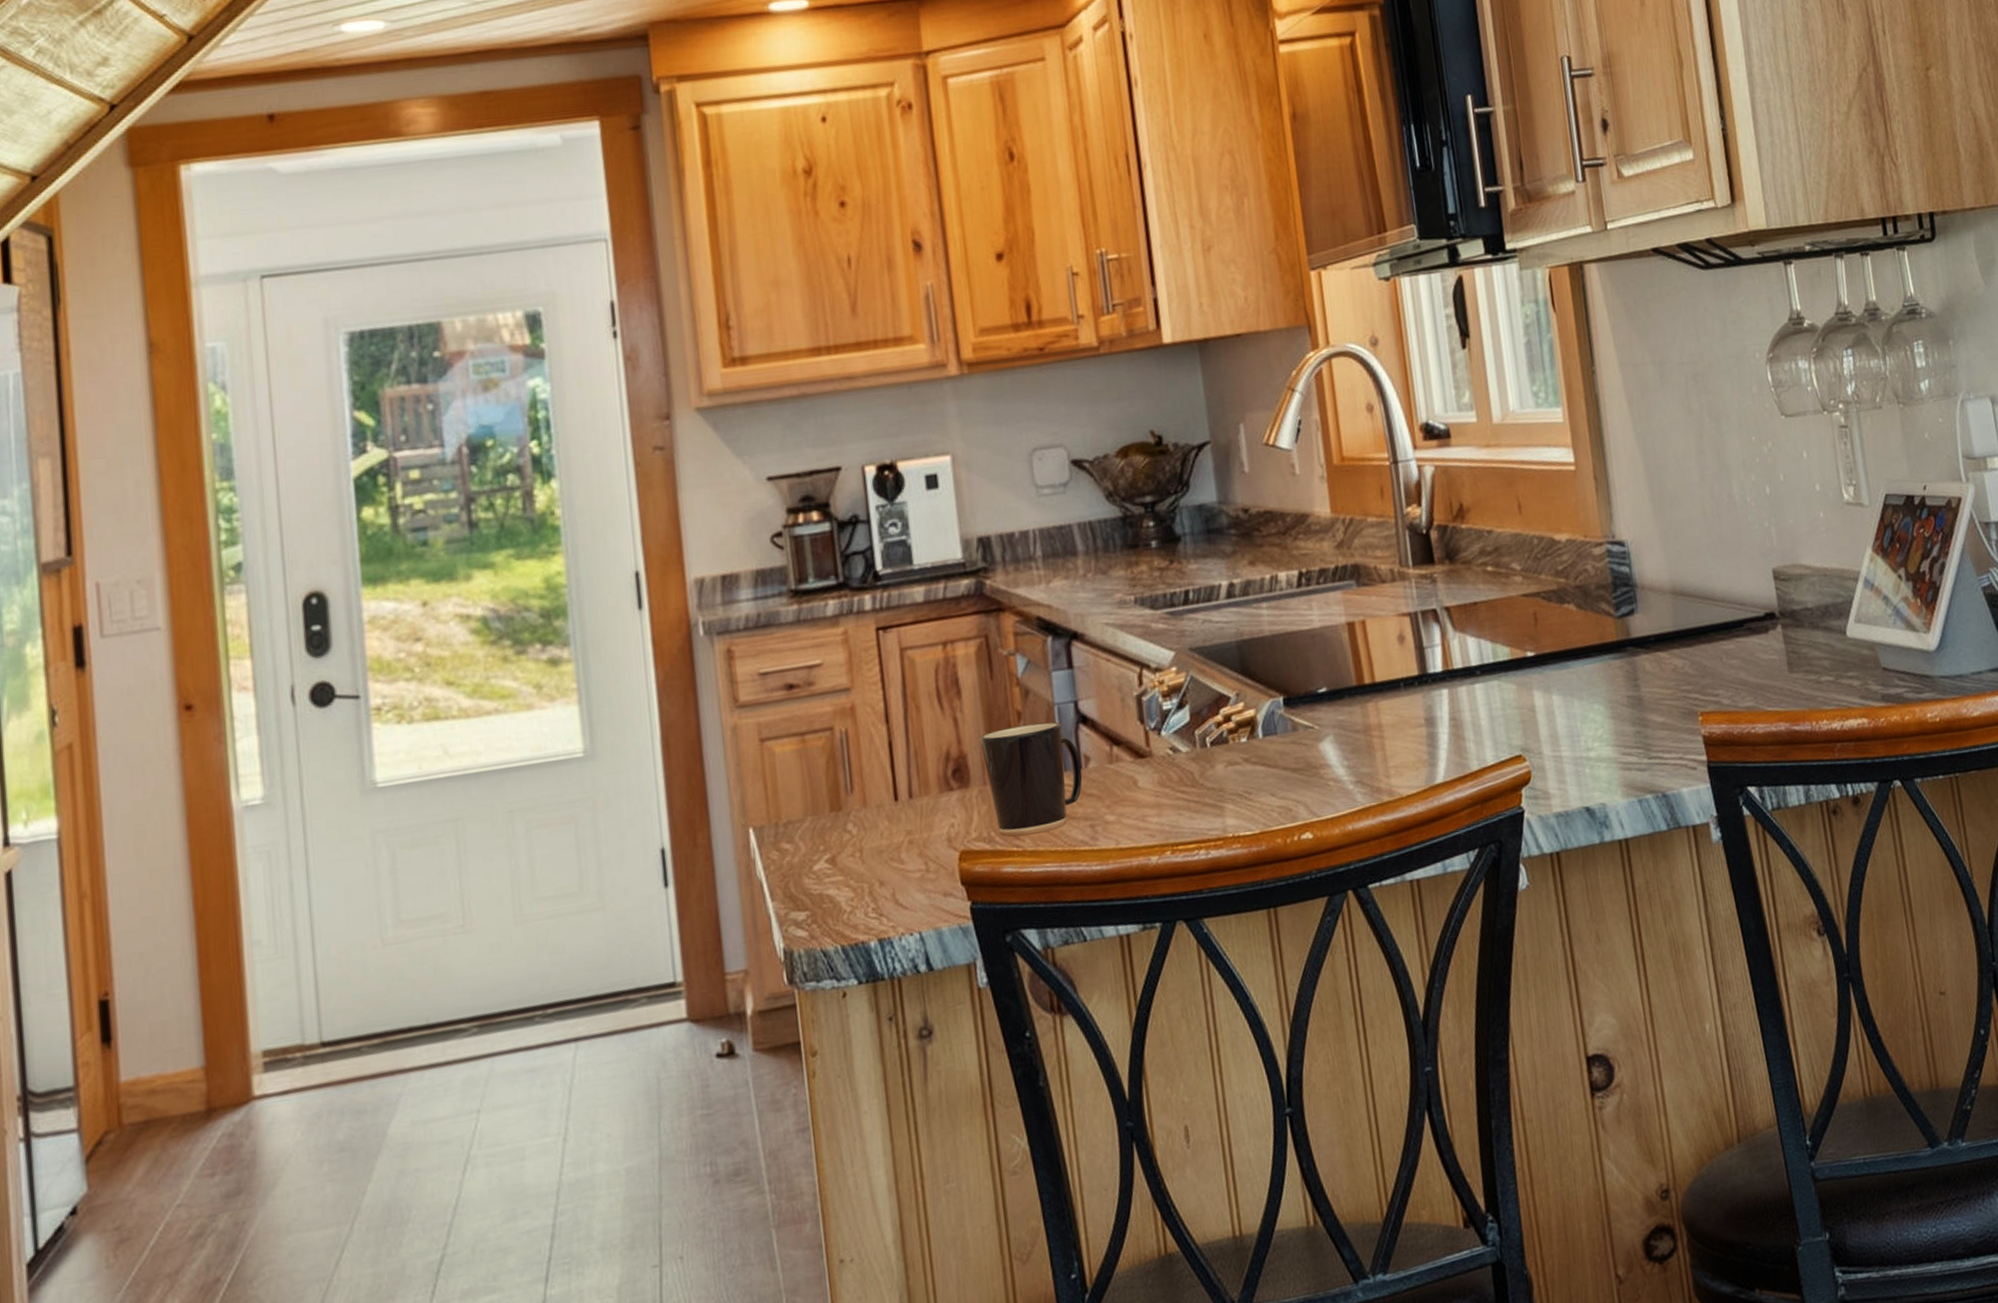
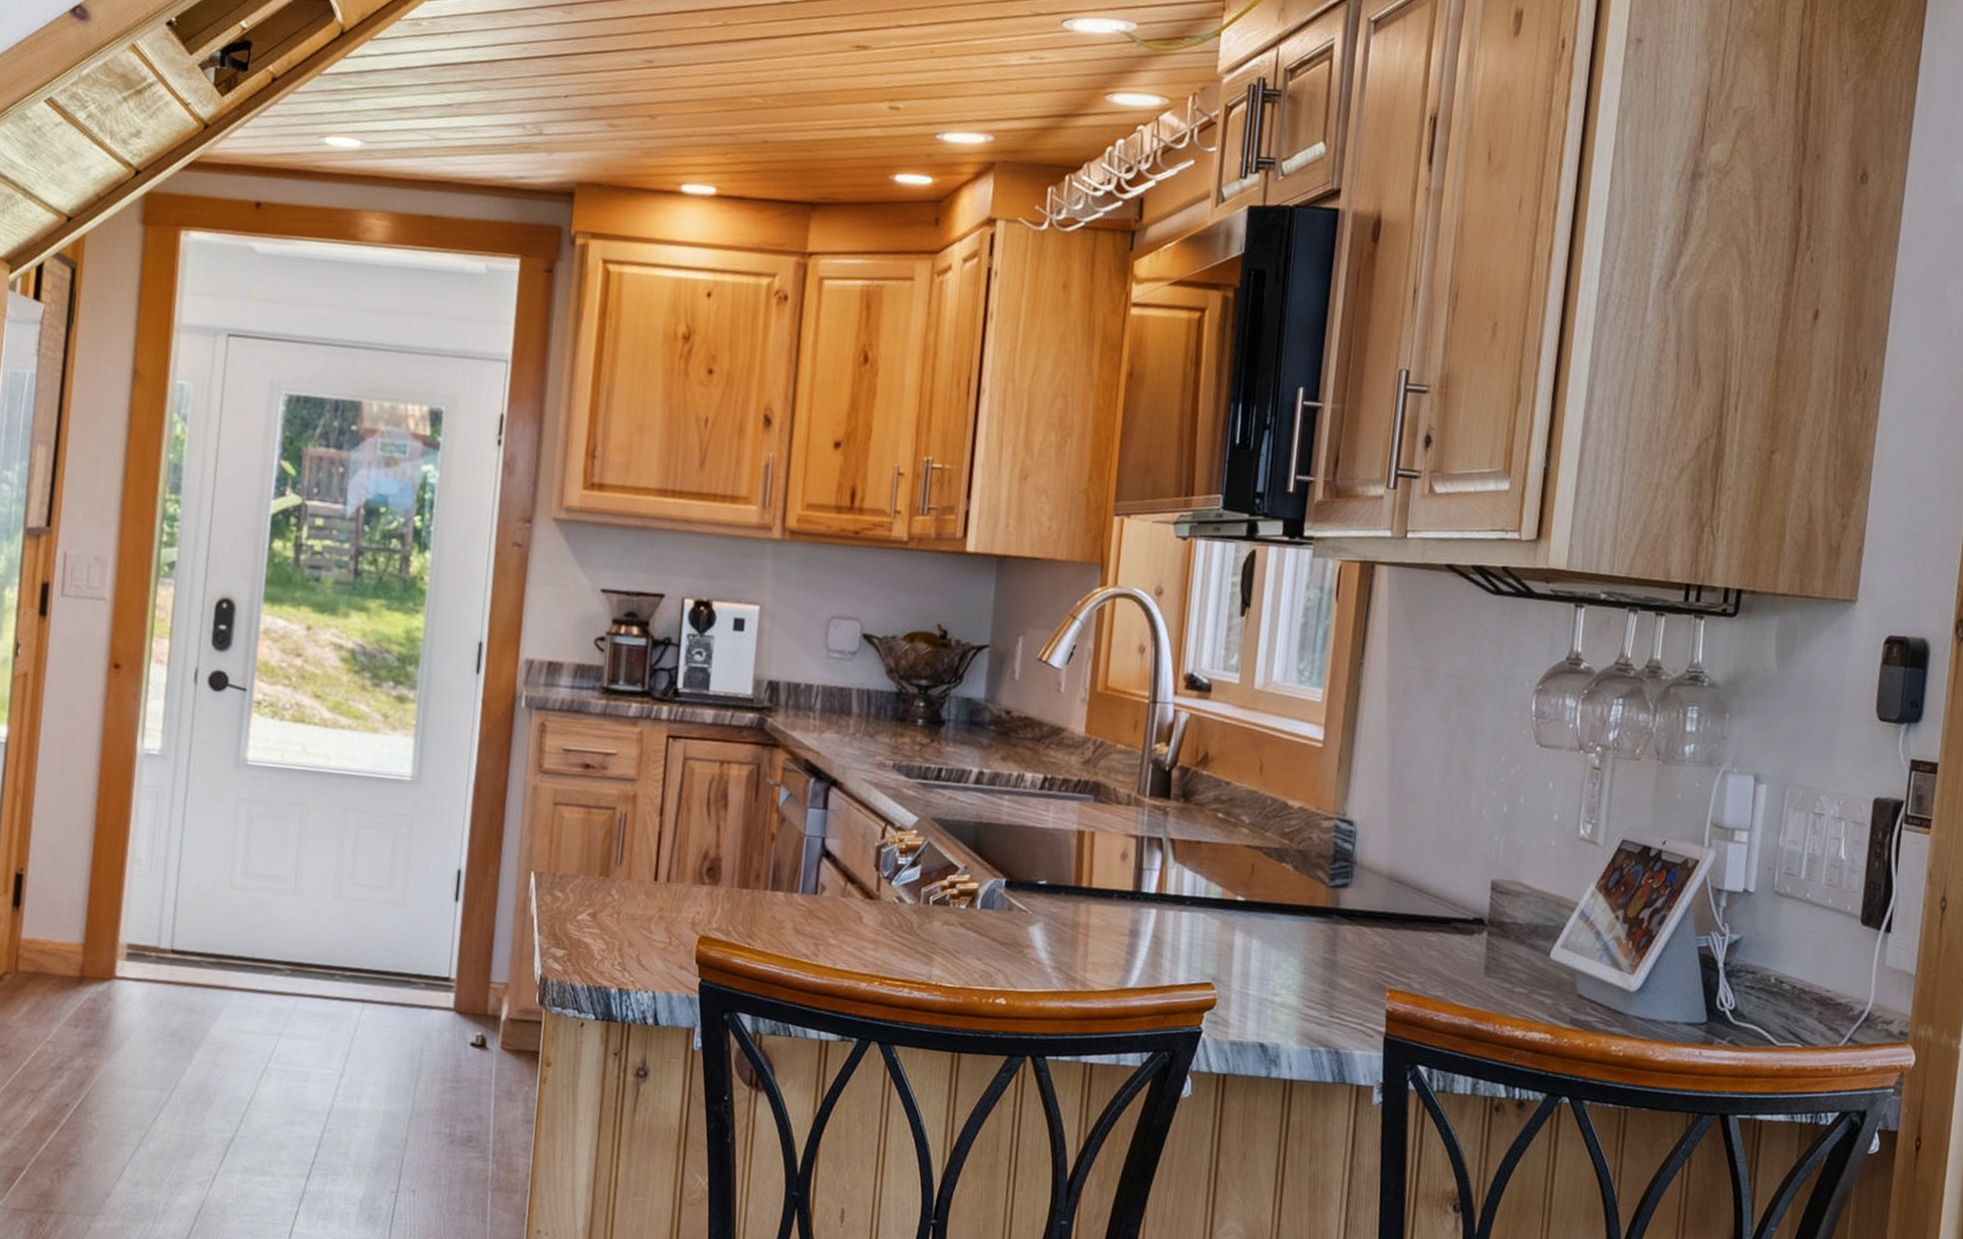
mug: present [979,721,1083,838] -> none [735,844,818,939]

